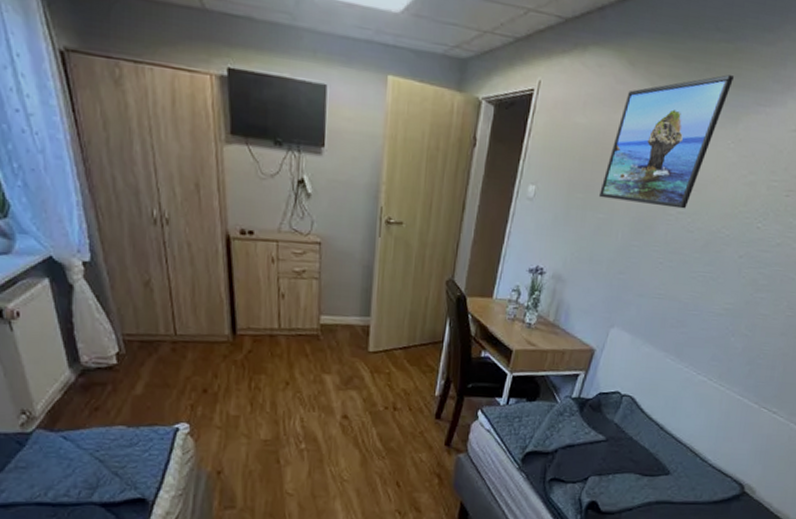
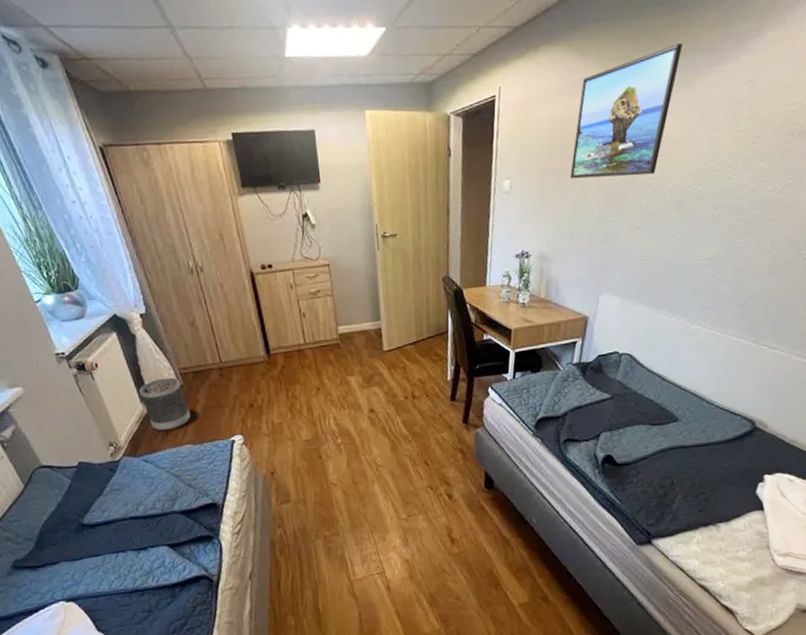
wastebasket: none [69,342,130,406] -> present [139,377,191,432]

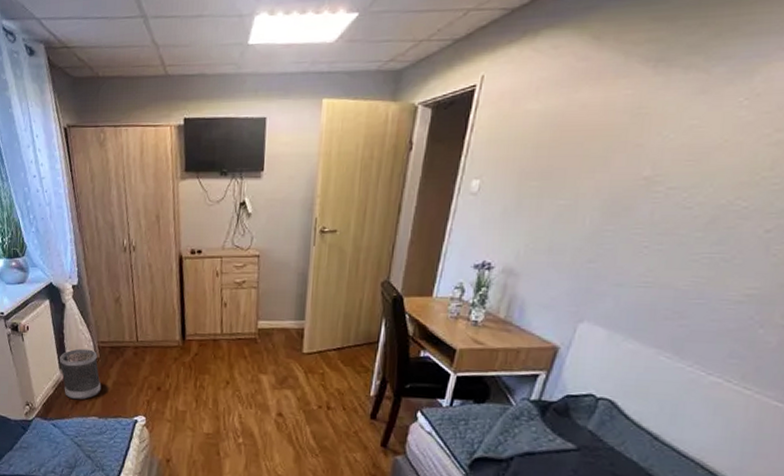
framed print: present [570,43,682,179] -> none [559,24,743,184]

